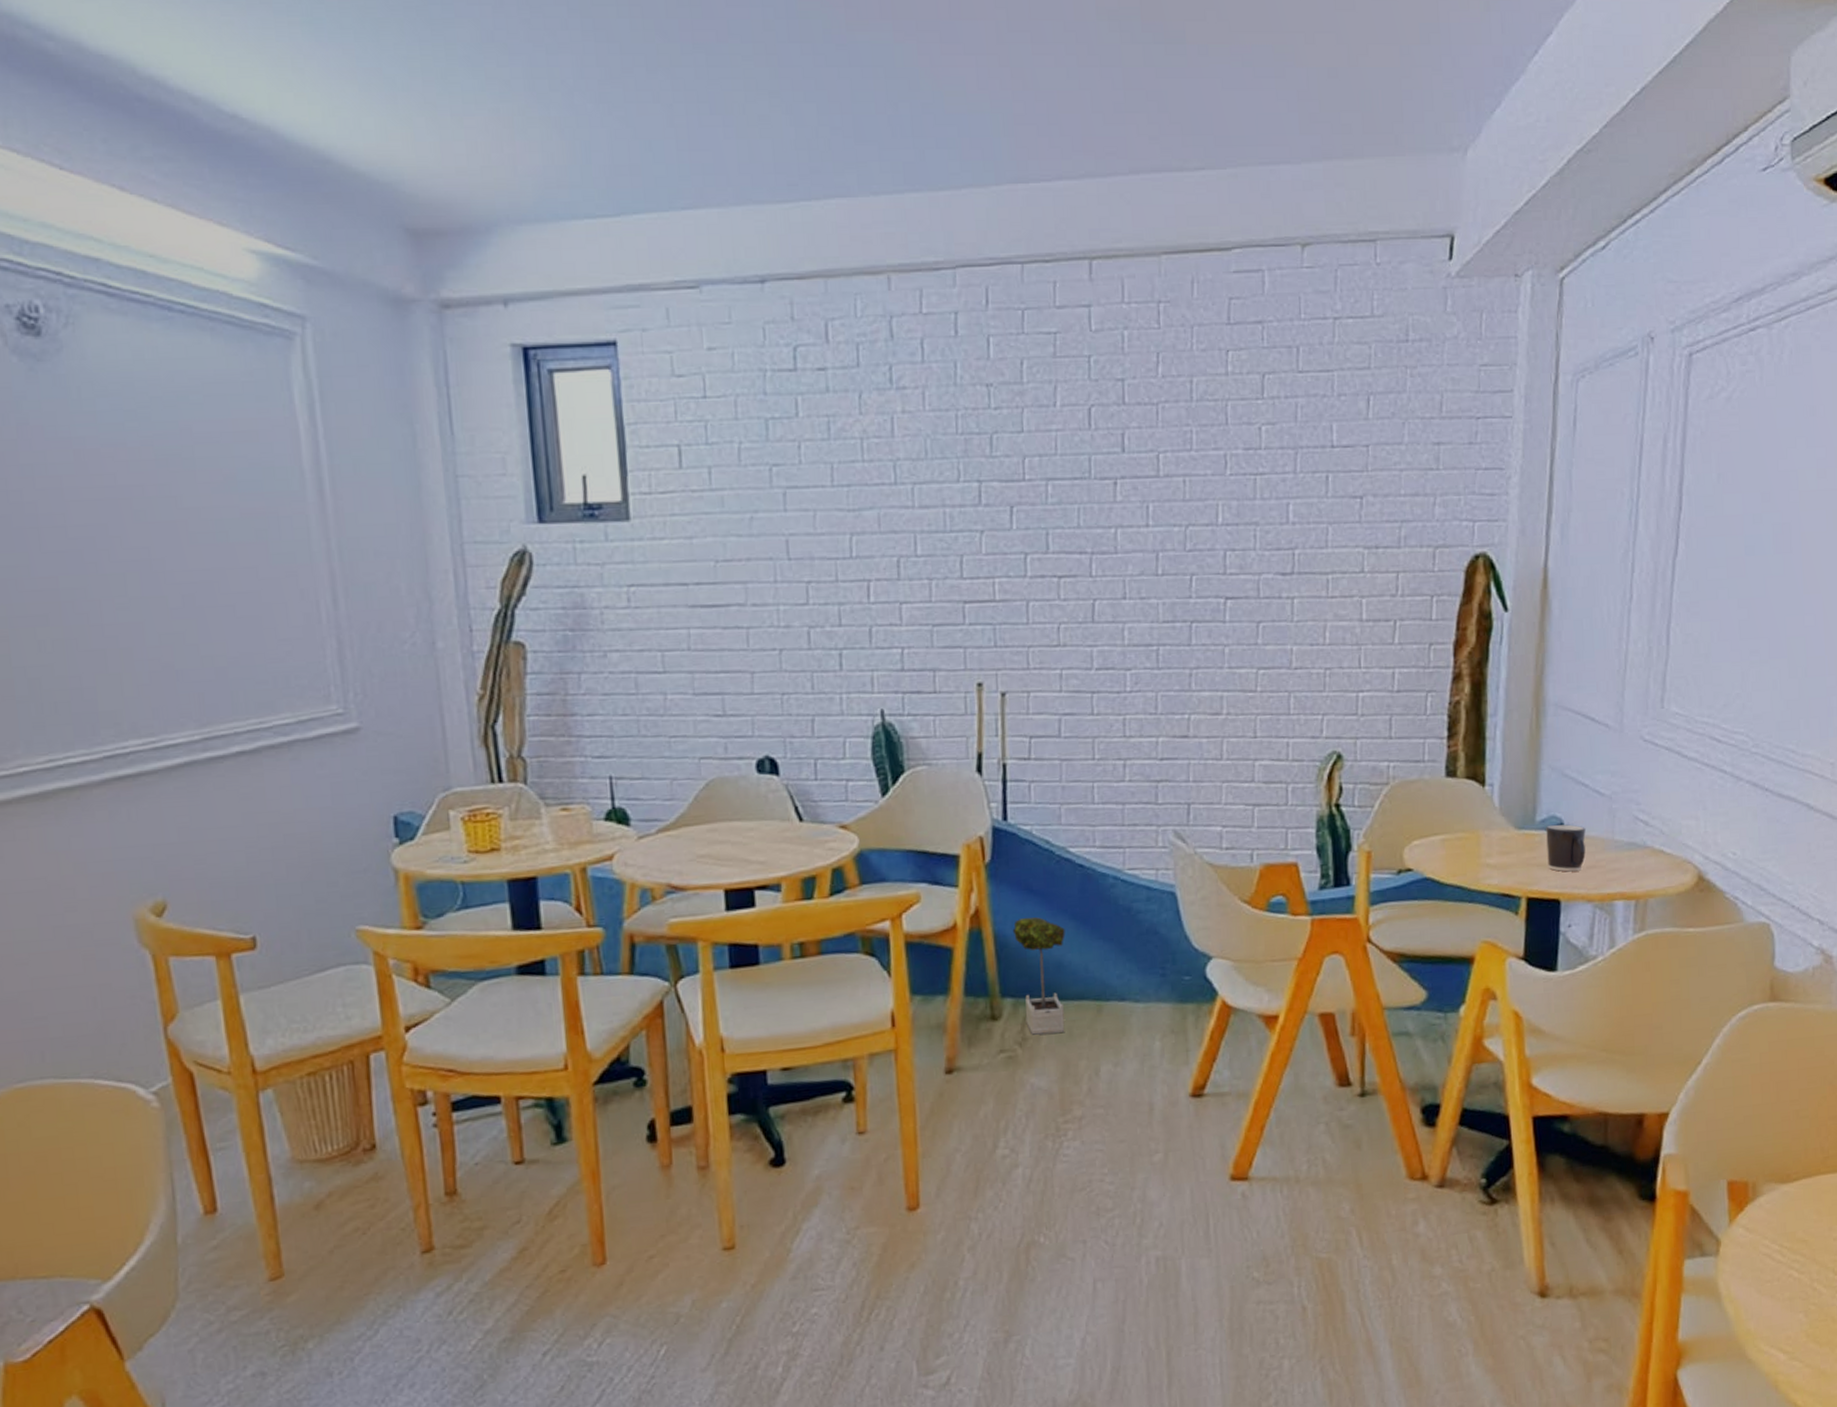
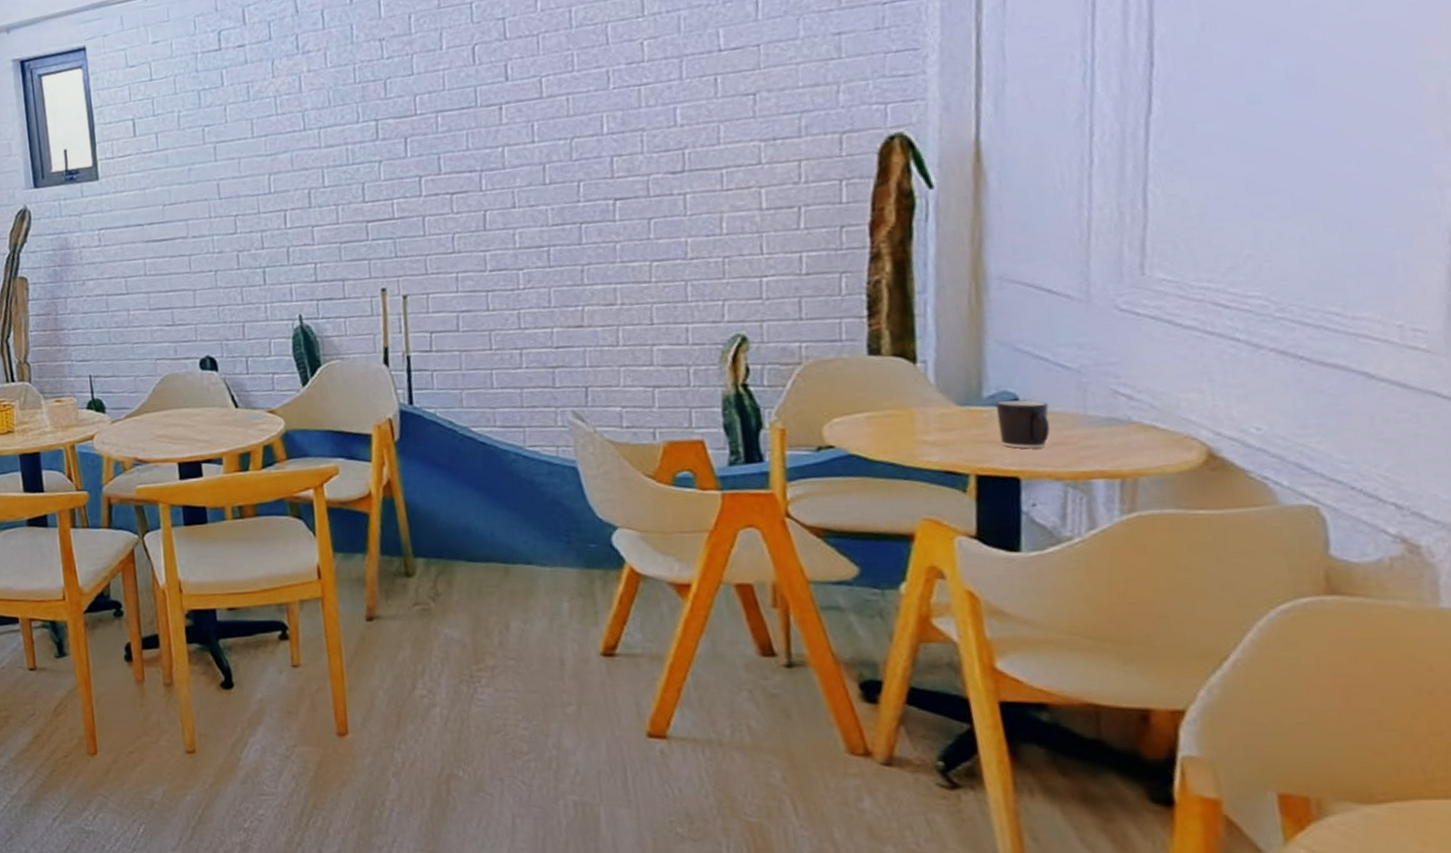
potted tree: present [1012,917,1065,1035] -> none [422,488,475,591]

